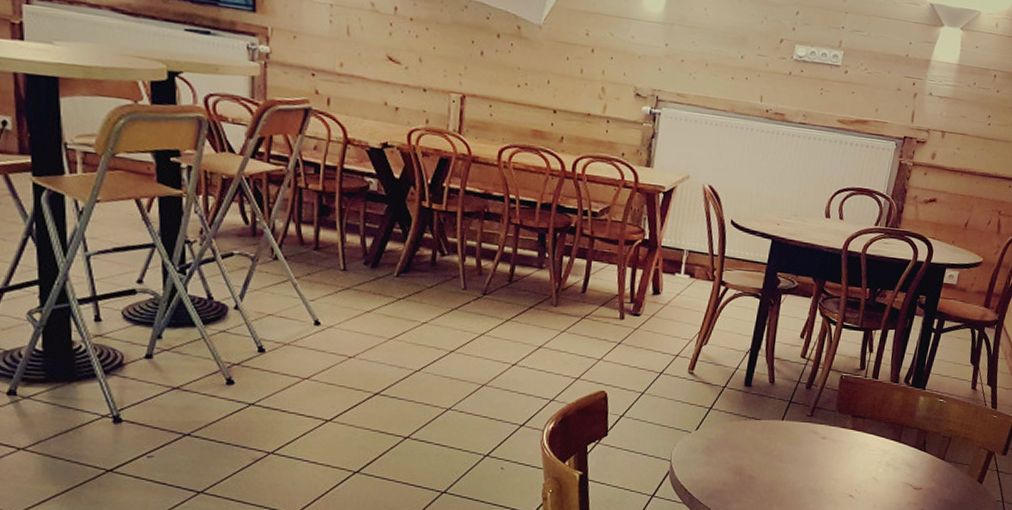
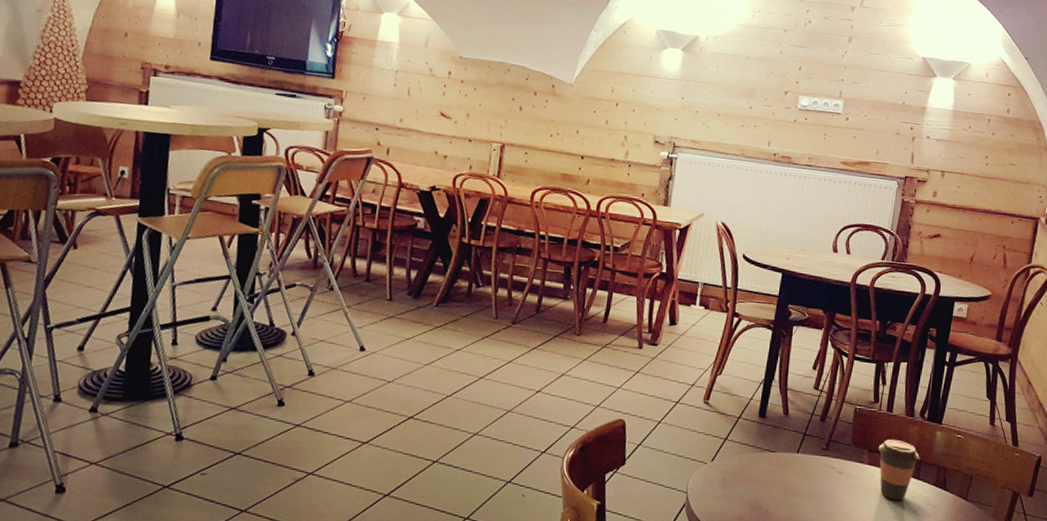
coffee cup: none [862,405,902,463] -> present [878,439,920,501]

